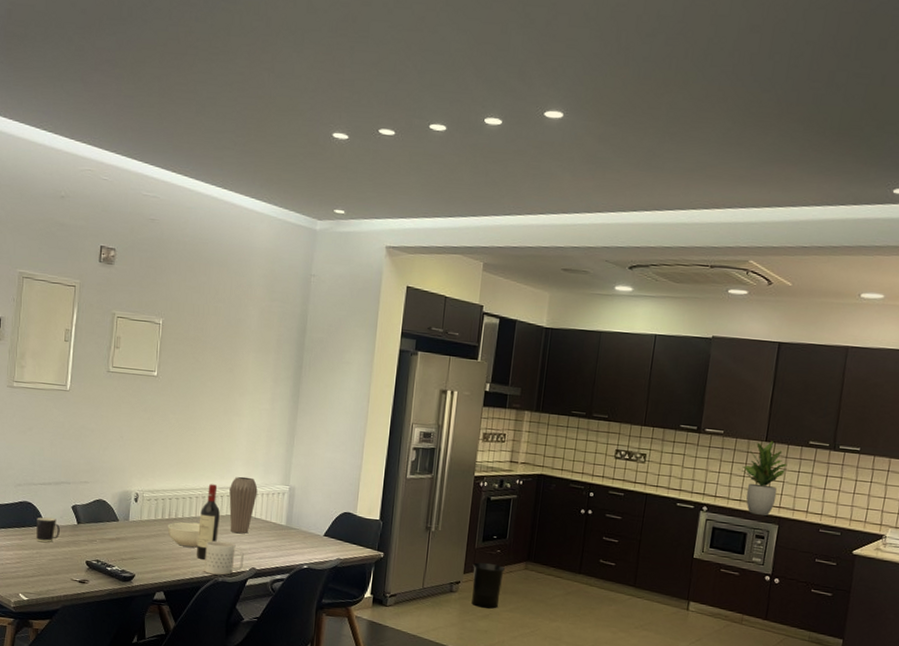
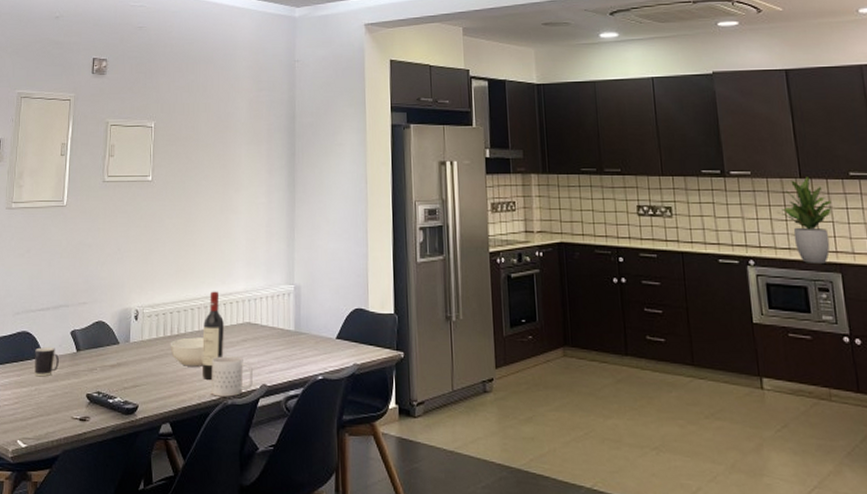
vase: present [229,476,258,534] -> none [232,279,262,346]
waste bin: present [472,562,506,609] -> none [505,352,542,409]

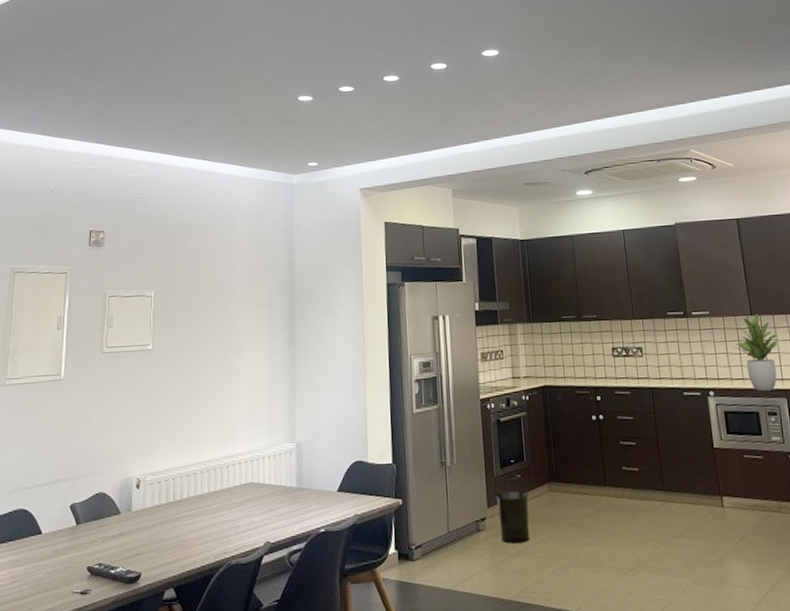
mug: present [35,347,59,377] -> none [32,523,58,554]
bowl: present [170,337,204,367] -> none [173,501,207,531]
wine bottle: present [201,291,224,380] -> none [205,454,228,542]
mug: present [211,356,253,397] -> none [215,516,256,558]
waste bin: none [505,352,542,409] -> present [496,491,530,544]

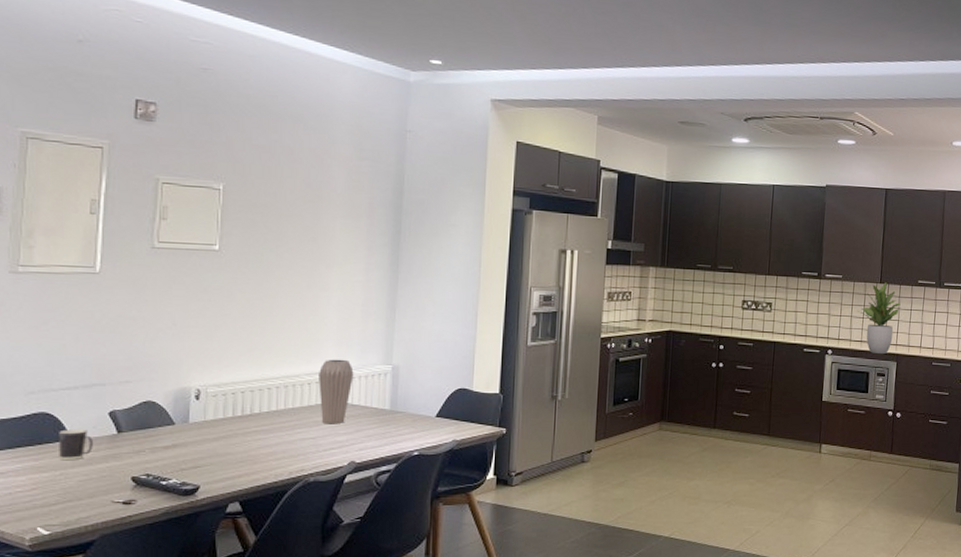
mug: none [32,523,58,554] -> present [59,429,93,461]
vase: none [235,440,264,506] -> present [318,359,354,424]
waste bin: present [496,491,530,544] -> none [605,427,639,475]

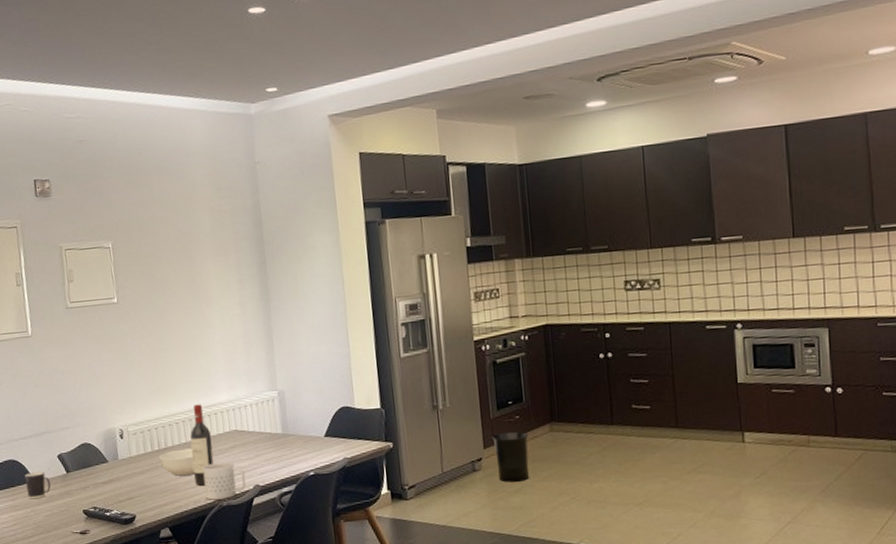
bowl: none [240,417,283,446] -> present [159,448,195,476]
wine bottle: none [279,370,308,458] -> present [190,404,214,486]
mug: none [291,435,340,474] -> present [202,462,246,500]
vase: present [318,359,354,424] -> none [215,389,246,452]
waste bin: none [605,427,639,475] -> present [492,431,529,482]
potted plant: present [857,282,901,355] -> none [768,236,824,322]

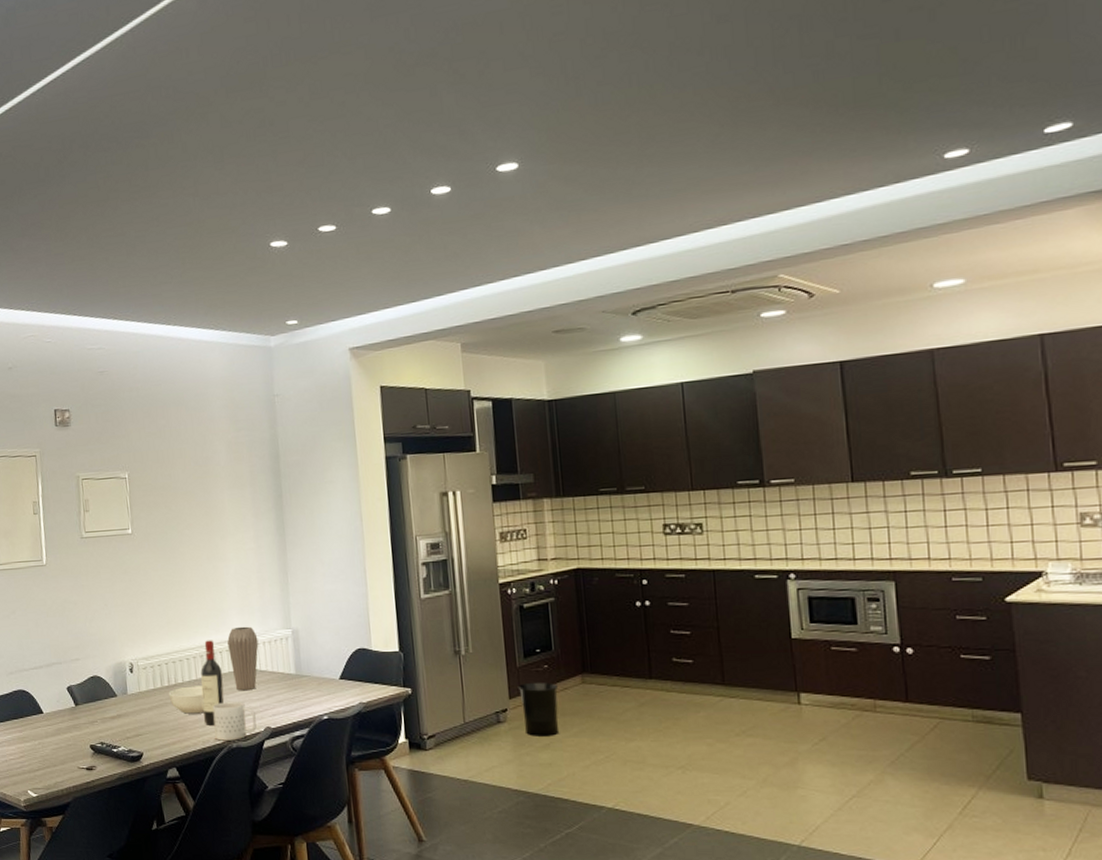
mug: present [24,472,51,500] -> none [33,703,59,732]
vase: none [215,389,246,452] -> present [227,626,259,691]

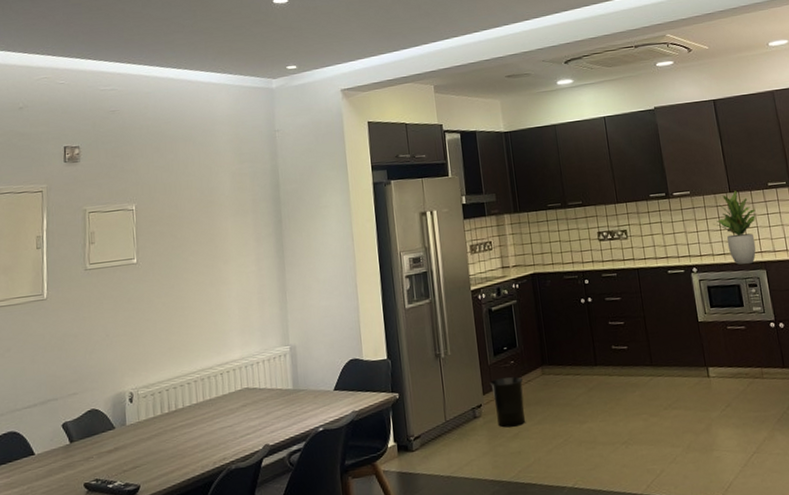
bowl: present [168,686,205,714] -> none [168,409,205,440]
wine bottle: present [200,640,225,725] -> none [201,362,225,449]
mug: present [212,702,257,741] -> none [212,422,255,464]
vase: present [227,626,259,691] -> none [228,346,258,411]
potted plant: none [824,480,888,574] -> present [713,191,756,265]

